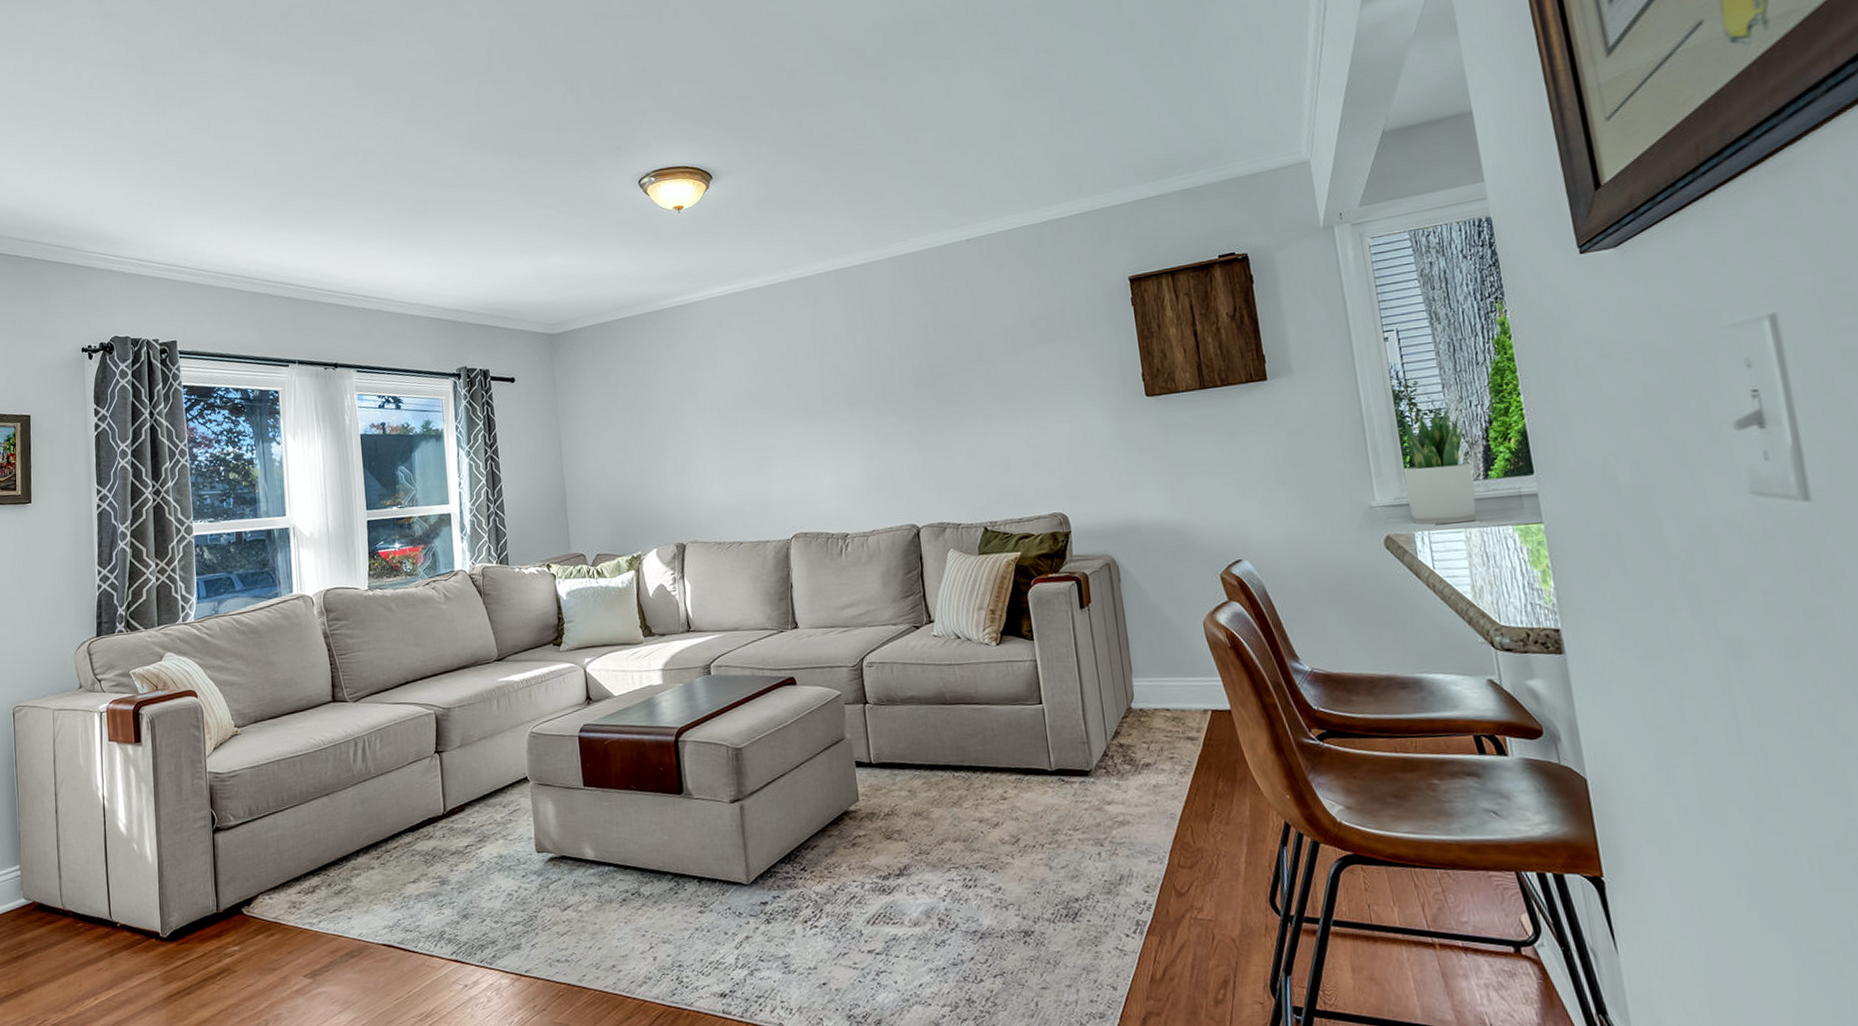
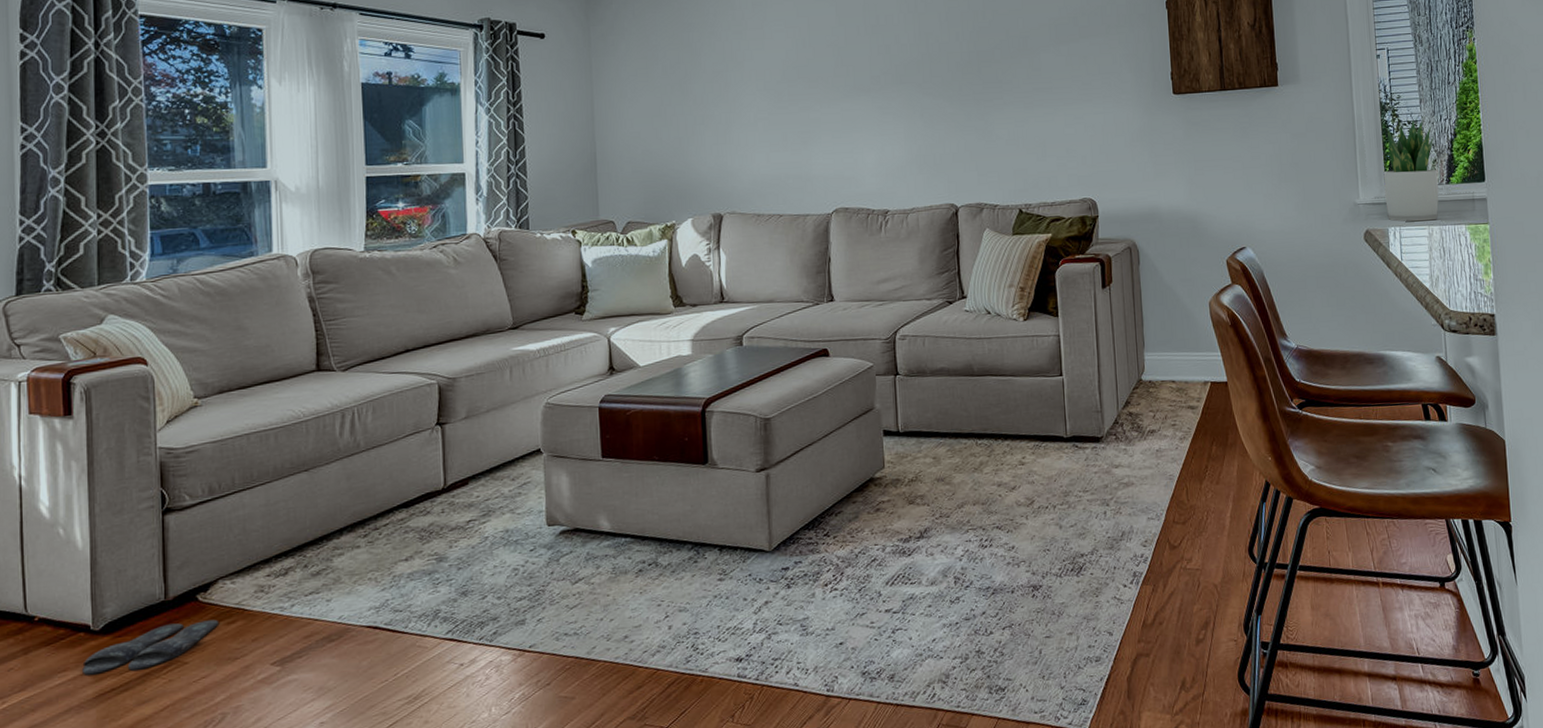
slippers: none [154,932,261,978] -> present [82,619,220,675]

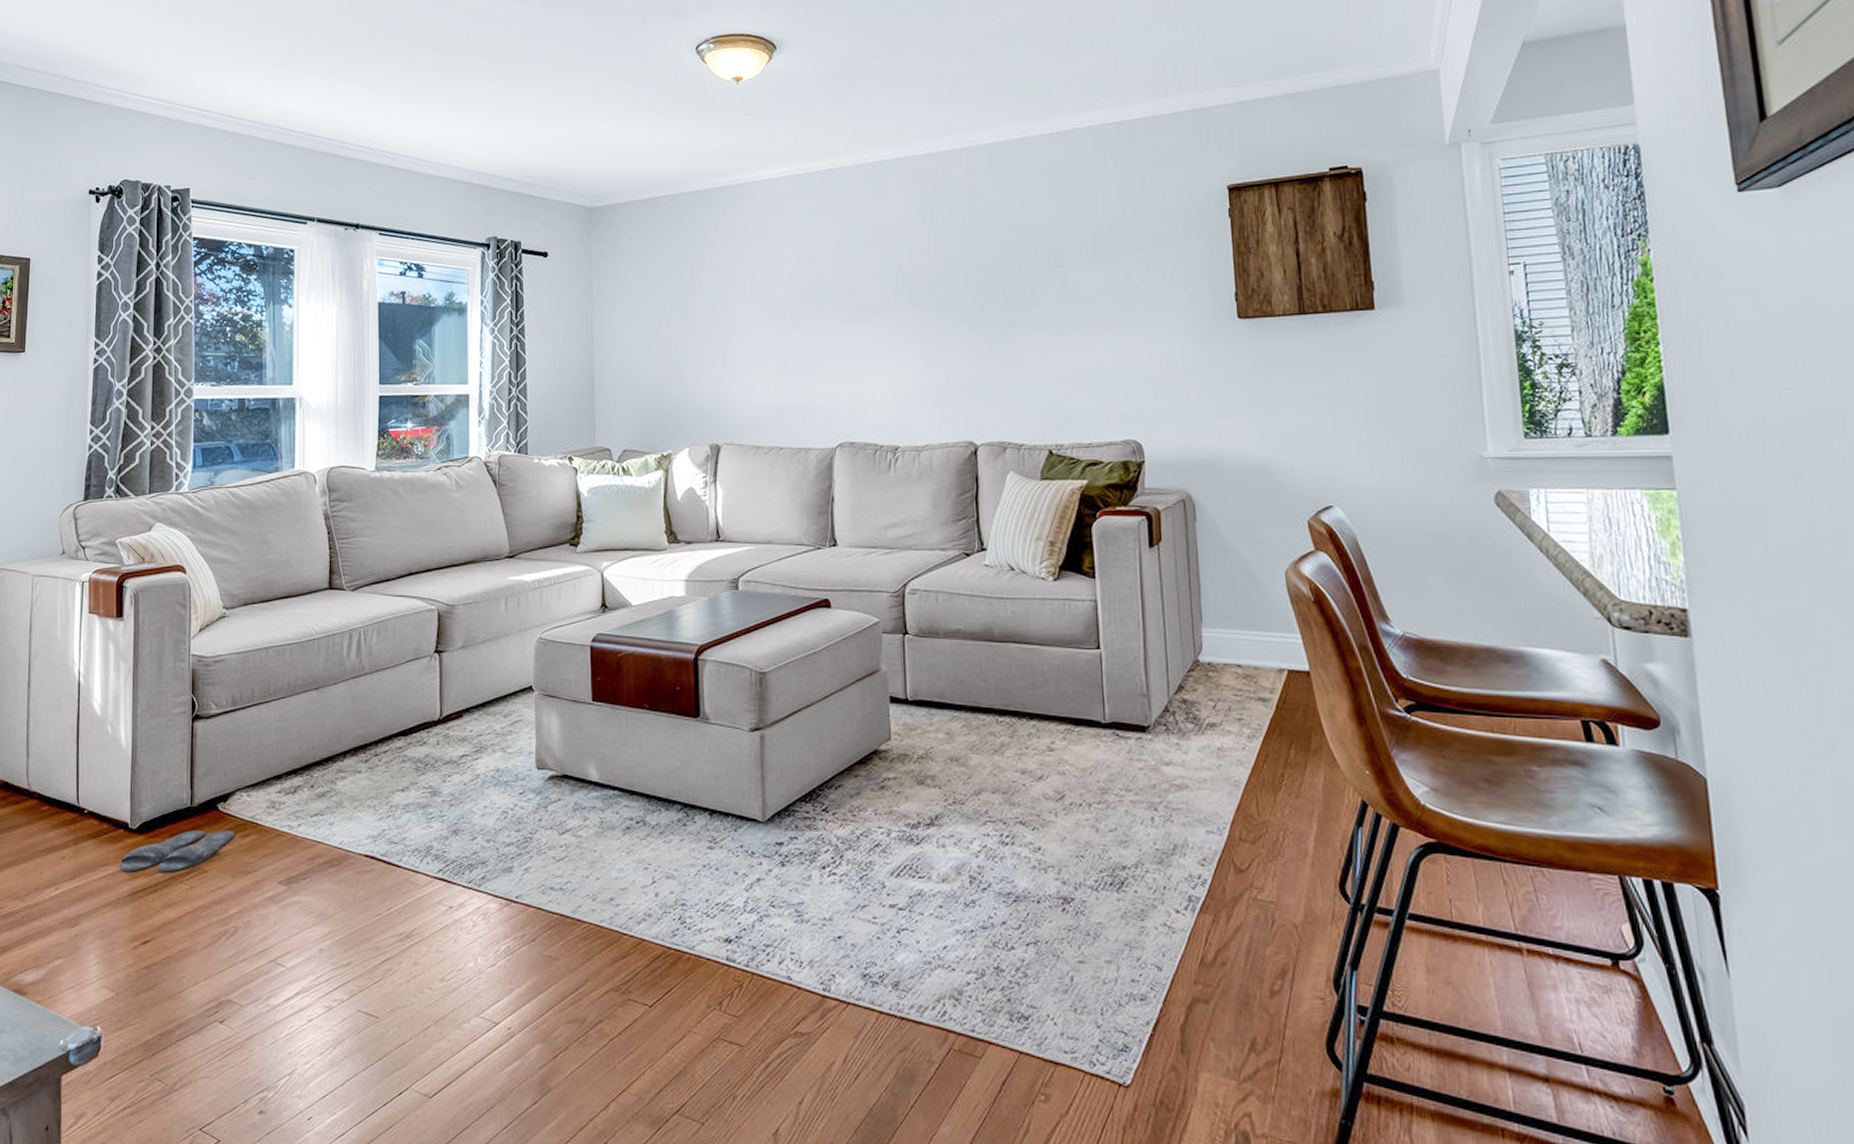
planter: present [1383,120,1439,222] -> none [1521,354,1602,483]

